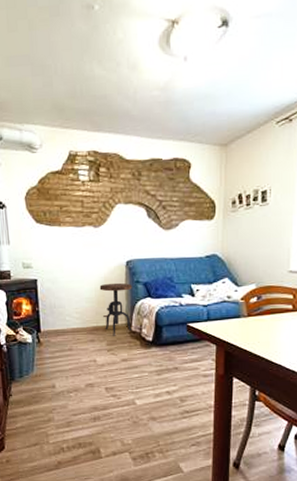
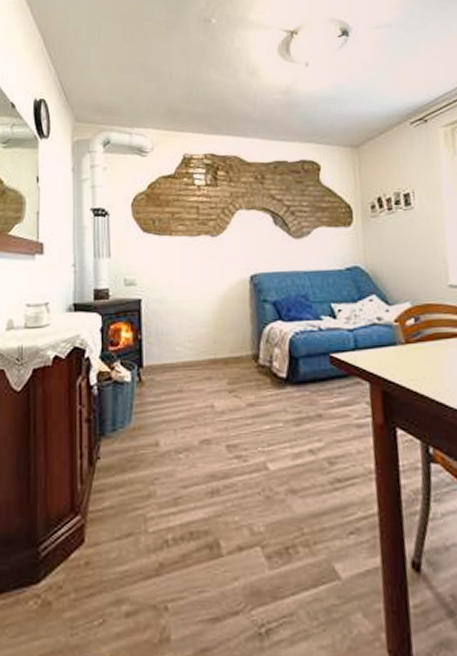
side table: present [99,282,133,336] -> none [218,302,261,372]

